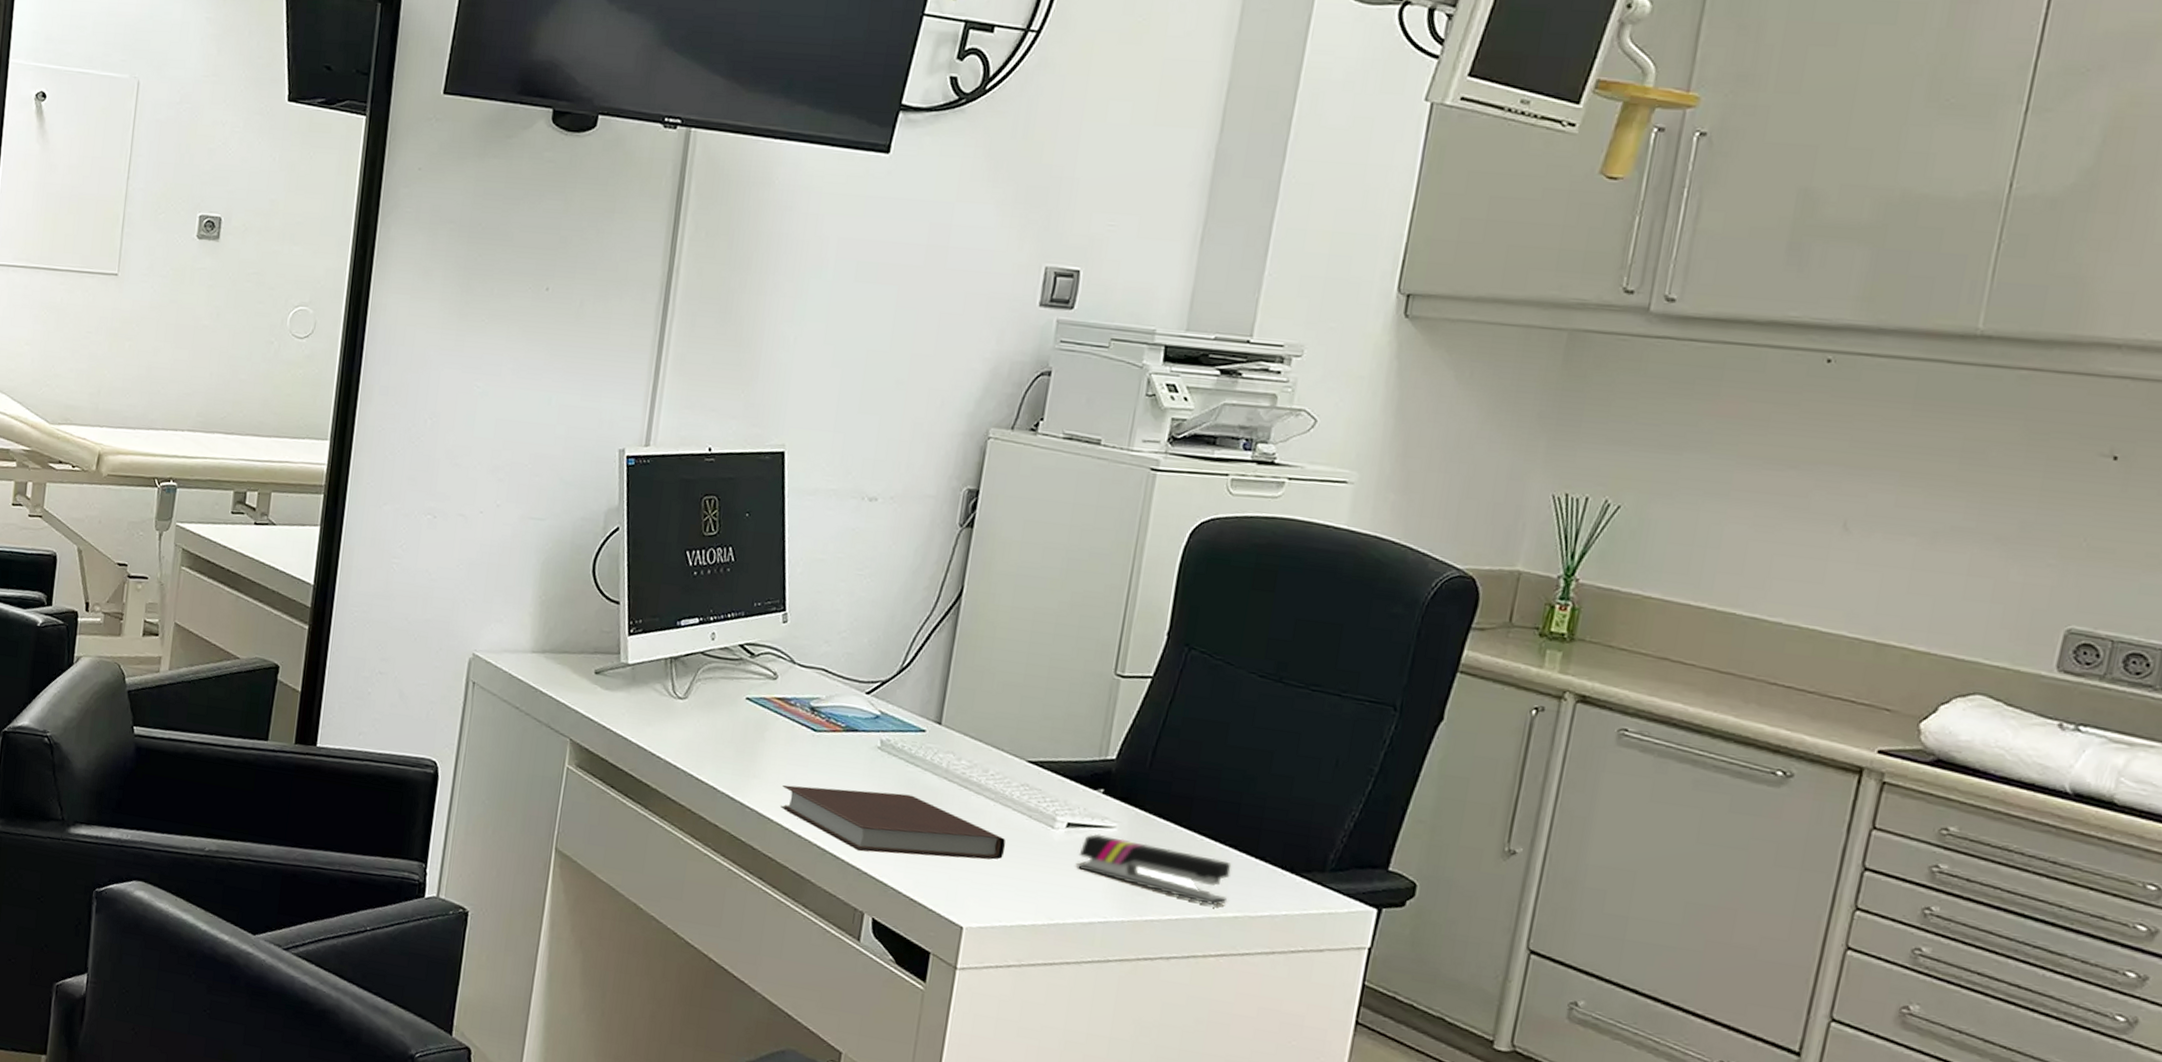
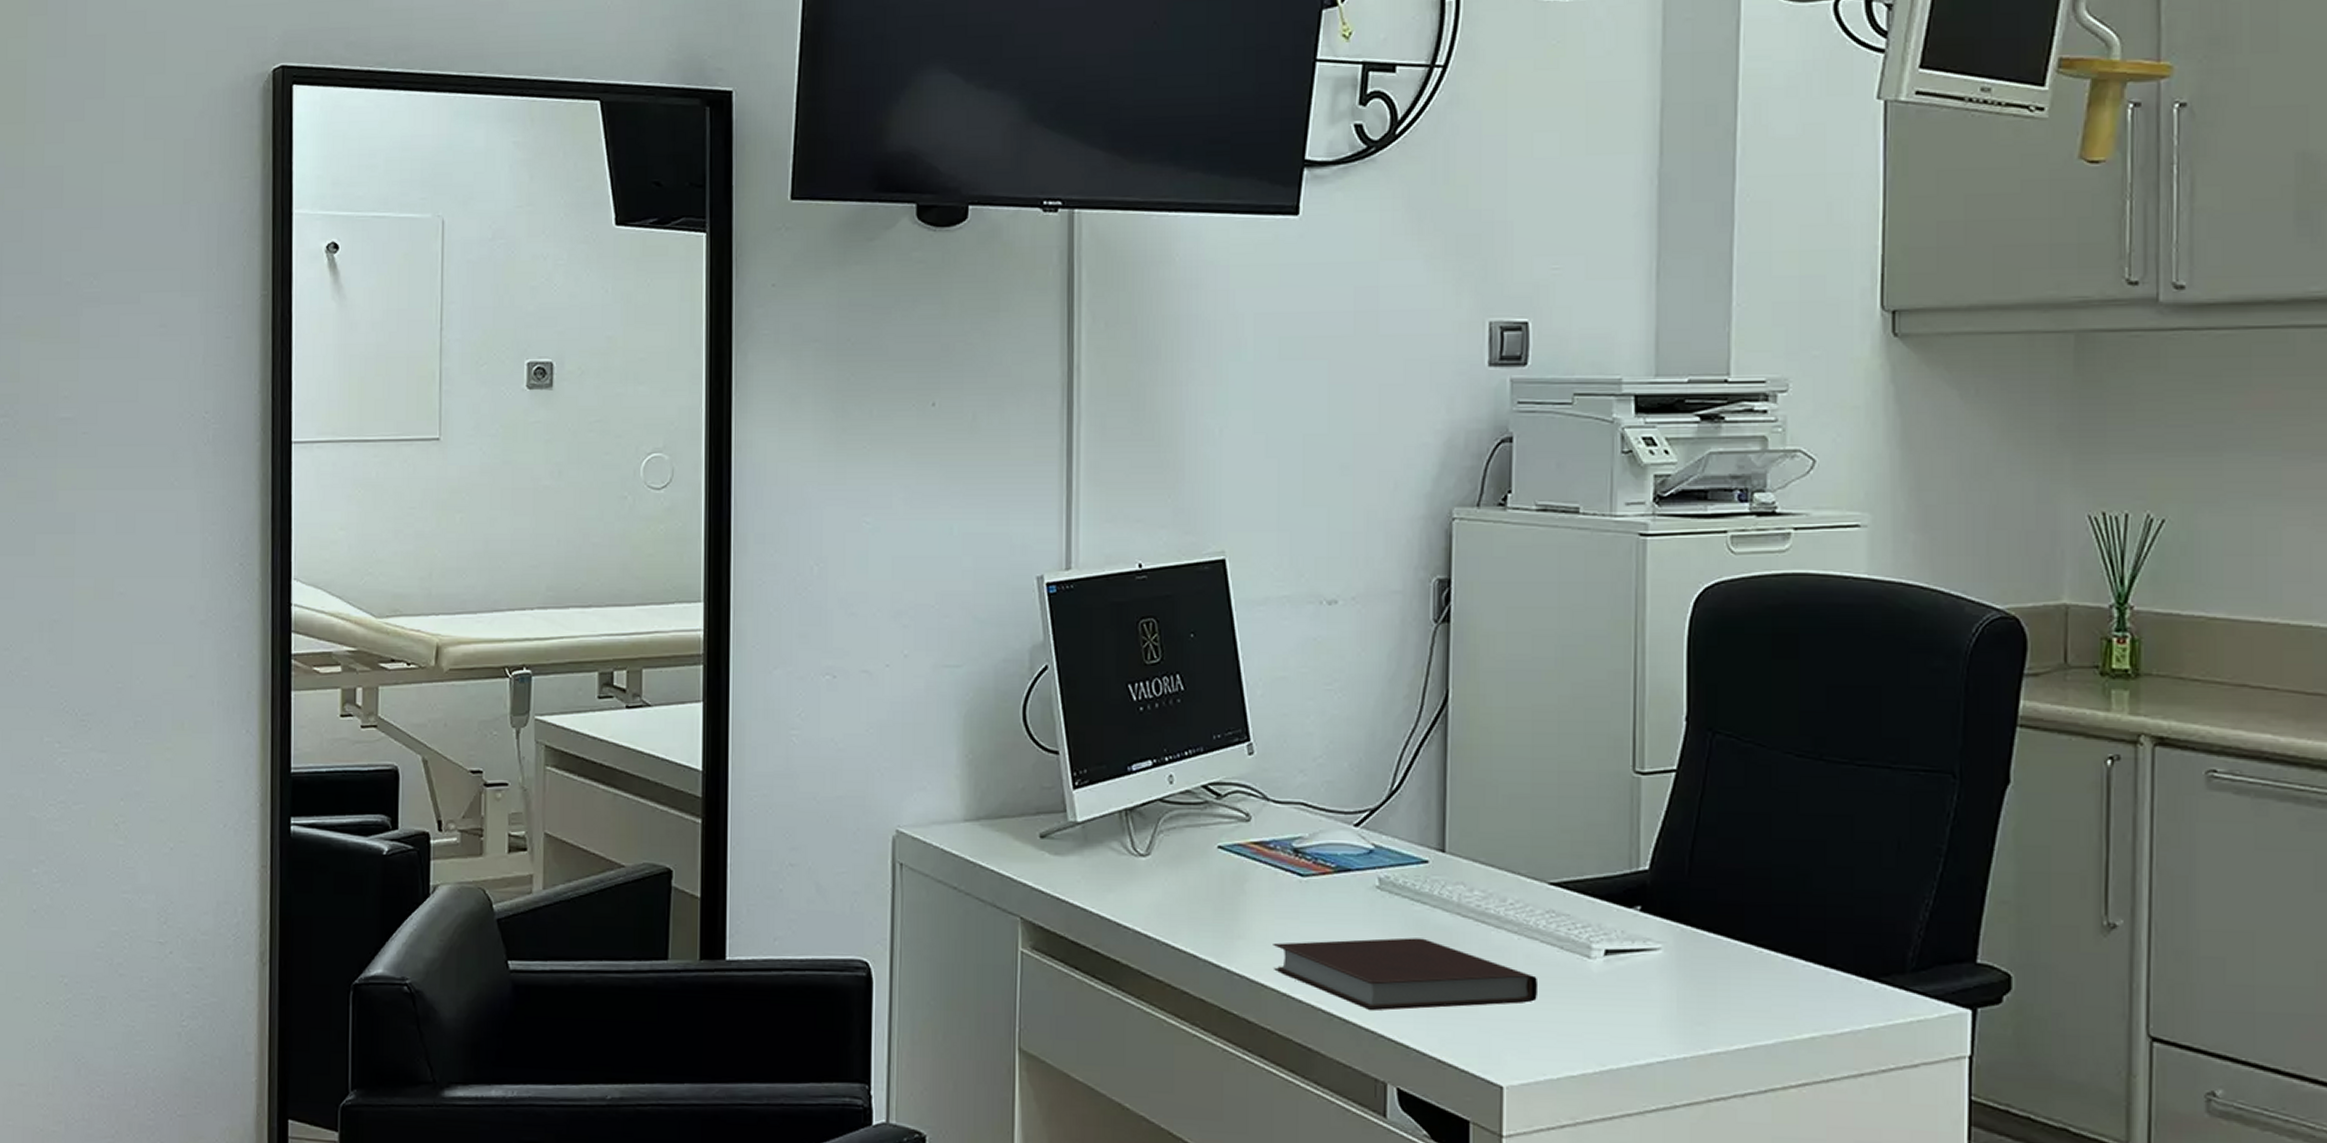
stapler: present [1077,833,1232,907] -> none [1623,958,1801,1028]

